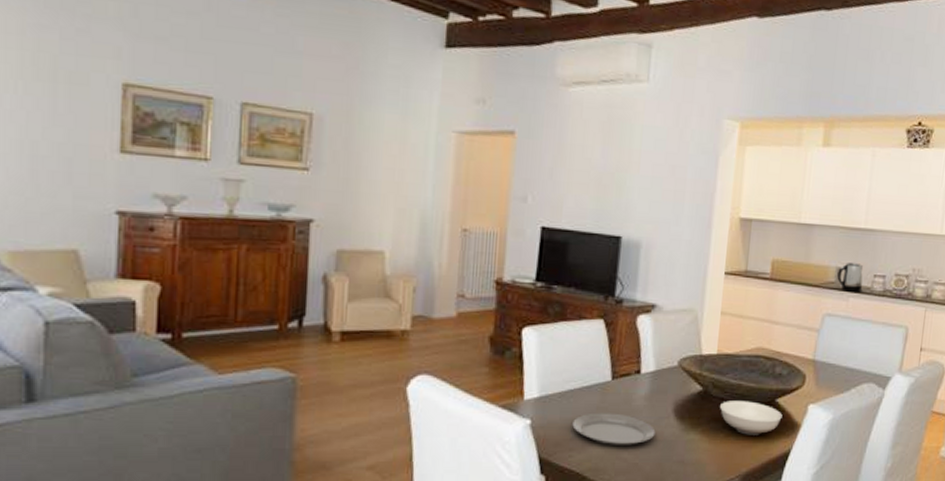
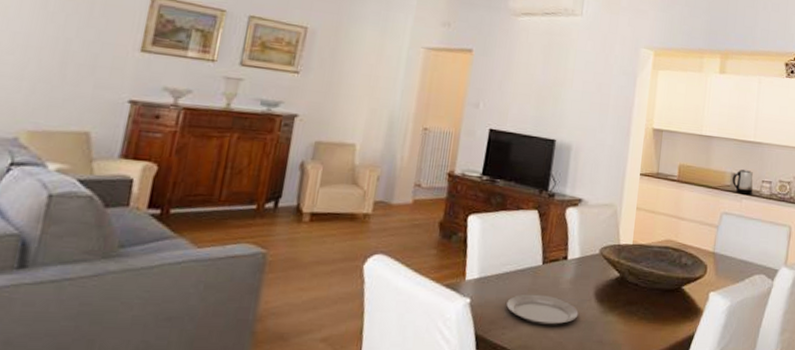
bowl: present [720,401,783,435] -> none [634,286,688,319]

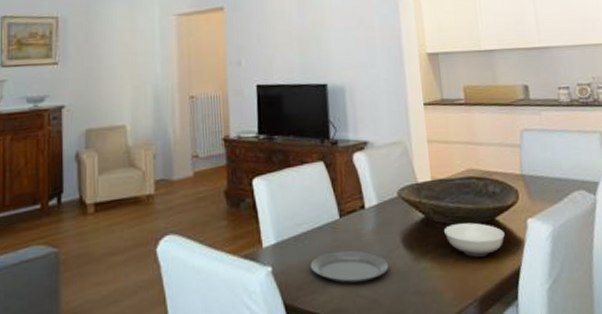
bowl: none [634,286,688,319] -> present [444,222,505,257]
kettle: present [732,169,754,195] -> none [525,78,551,107]

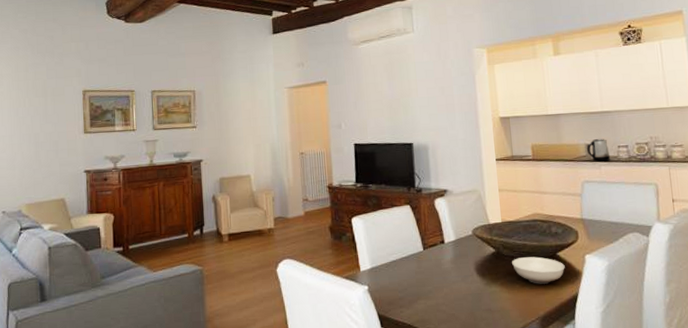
plate: present [310,250,389,284] -> none [399,275,464,302]
kettle: none [525,78,551,107] -> present [587,138,611,162]

